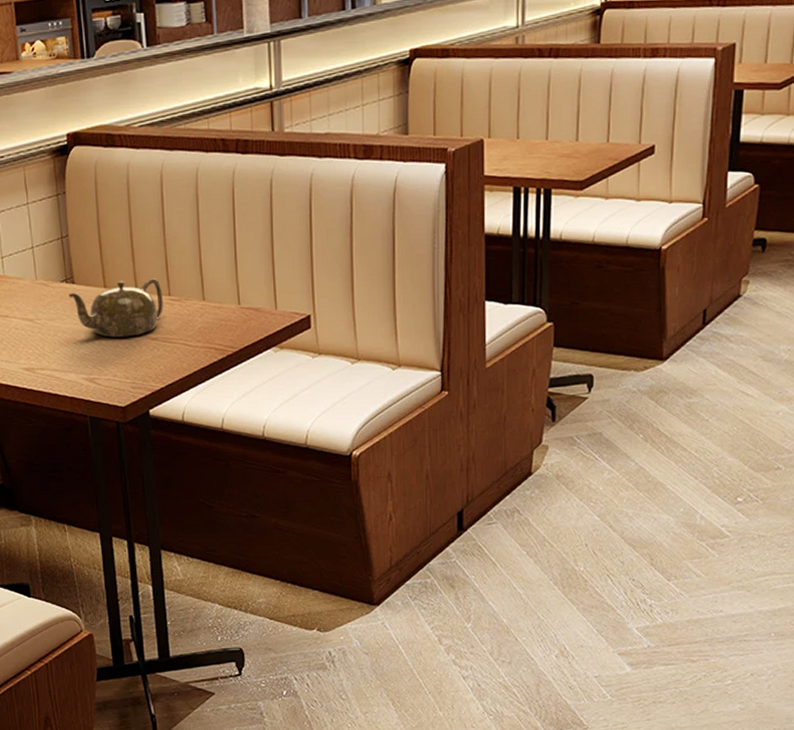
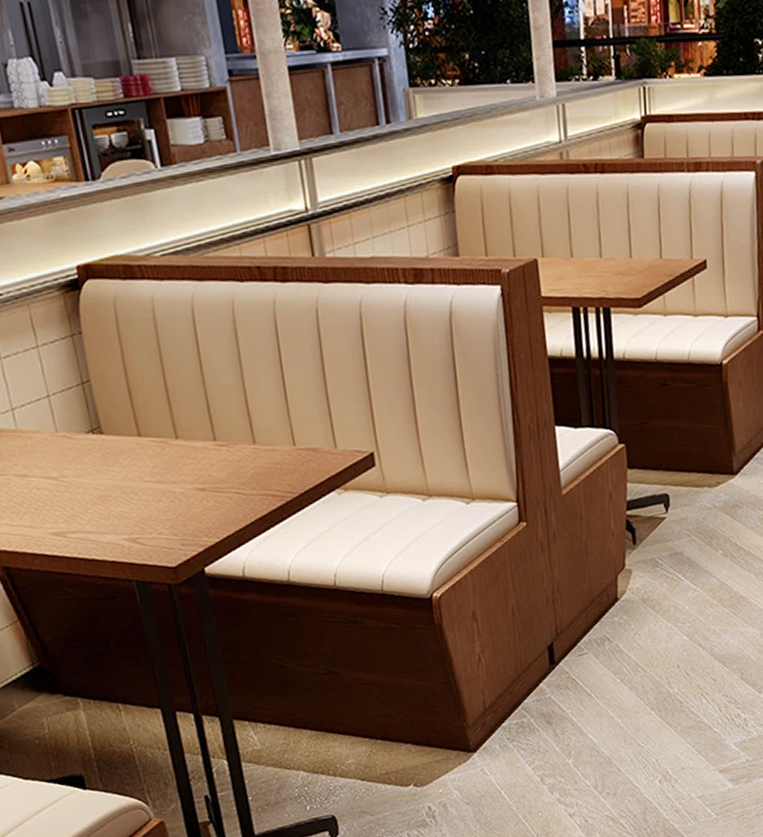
teapot: present [68,278,163,338] -> none [97,423,209,492]

